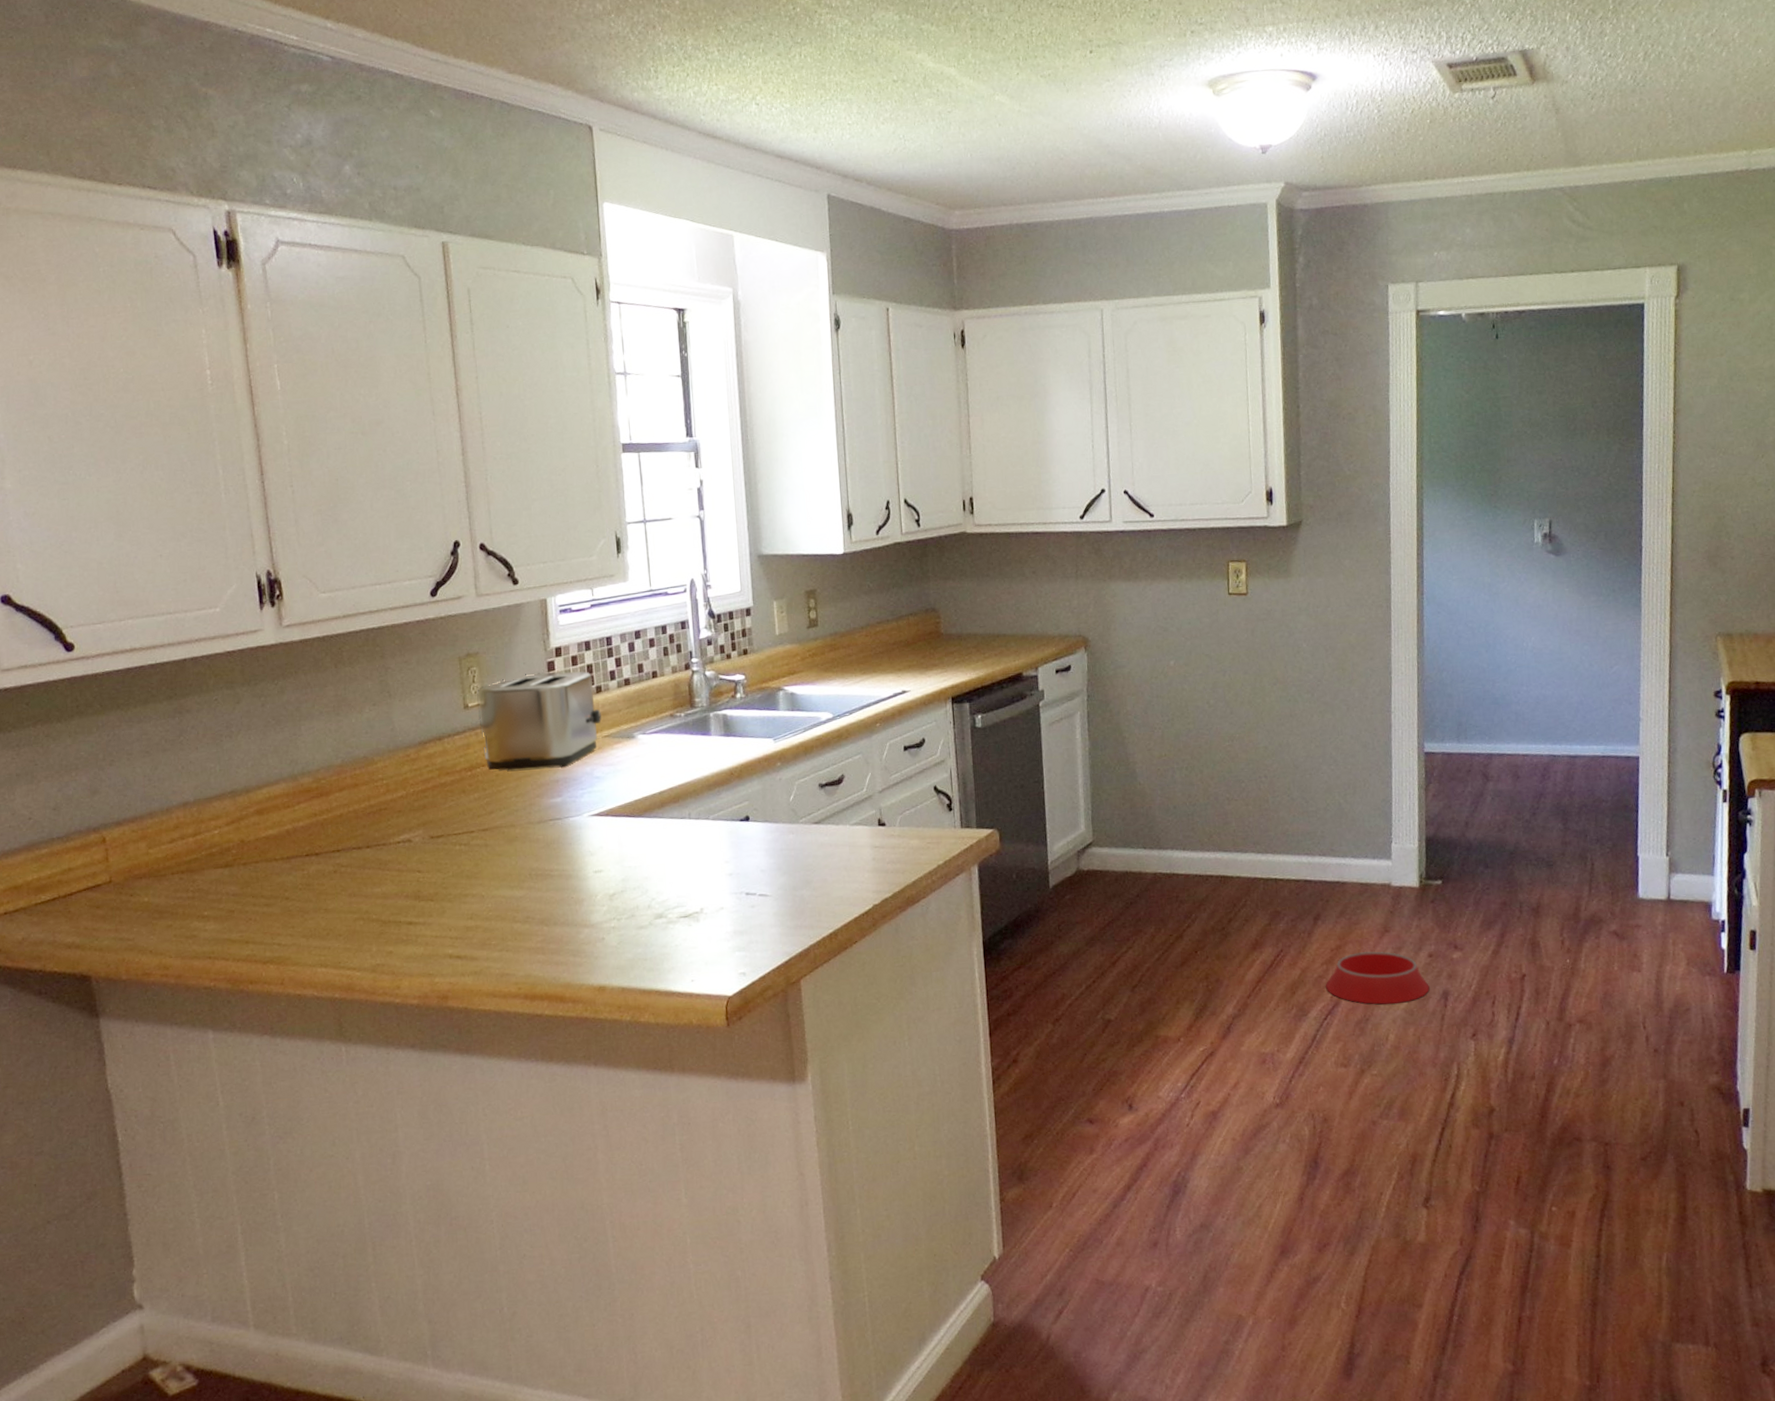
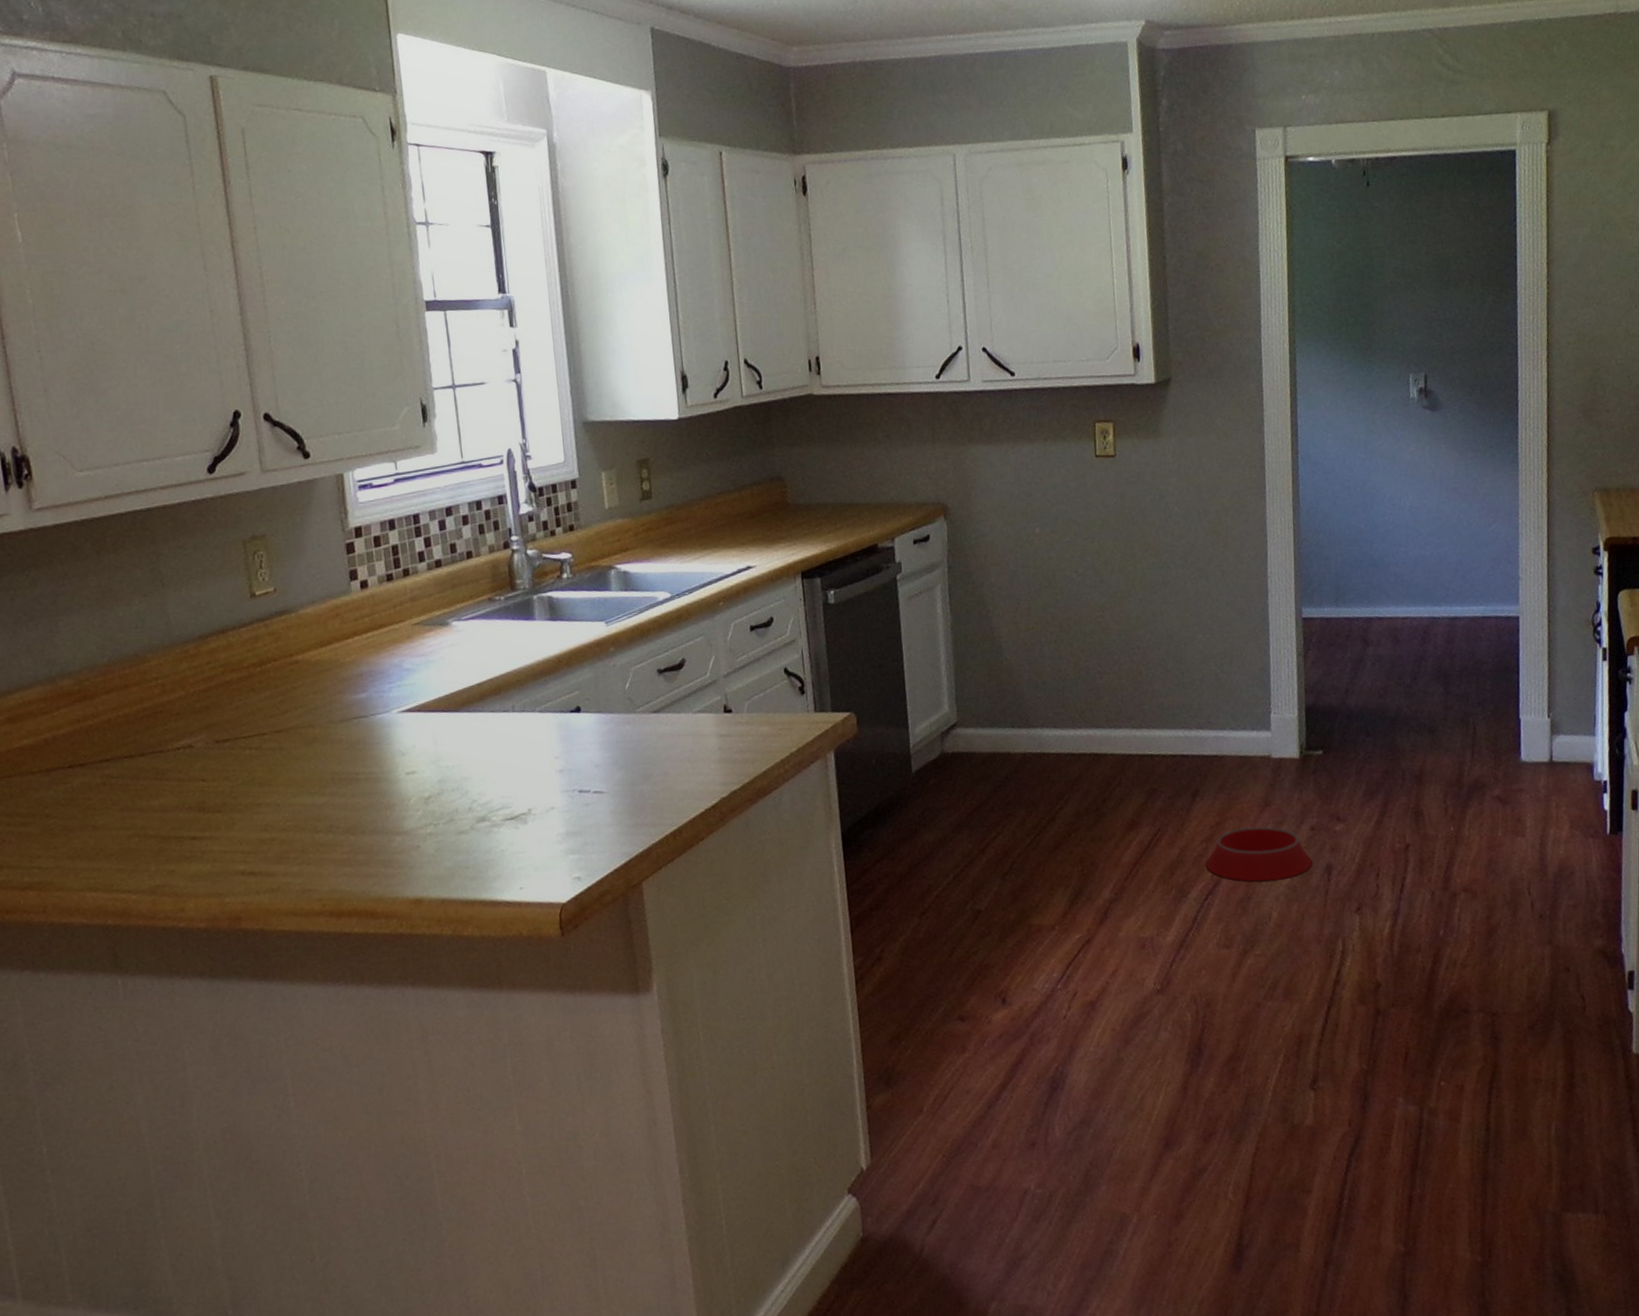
toaster: present [478,671,602,771] -> none [266,553,410,666]

